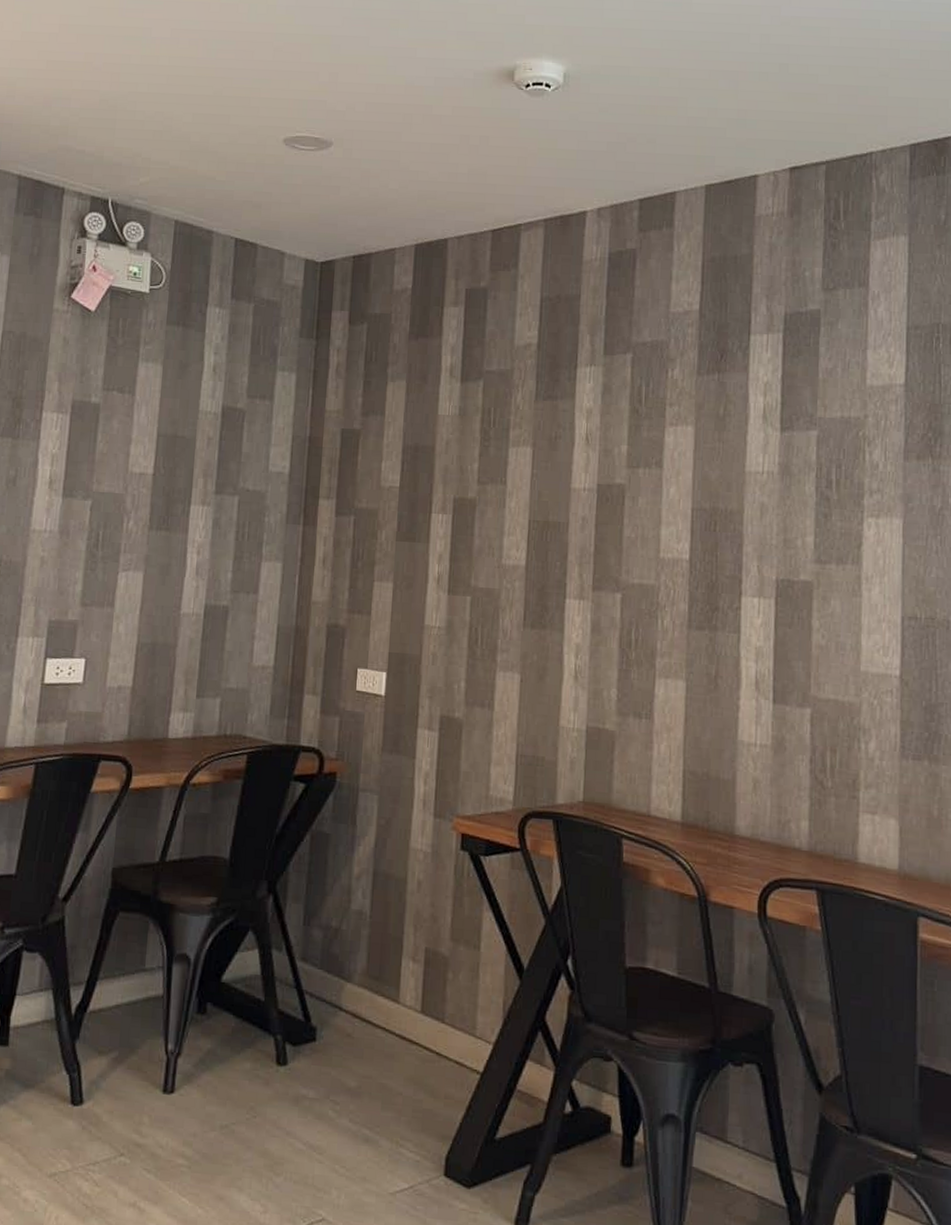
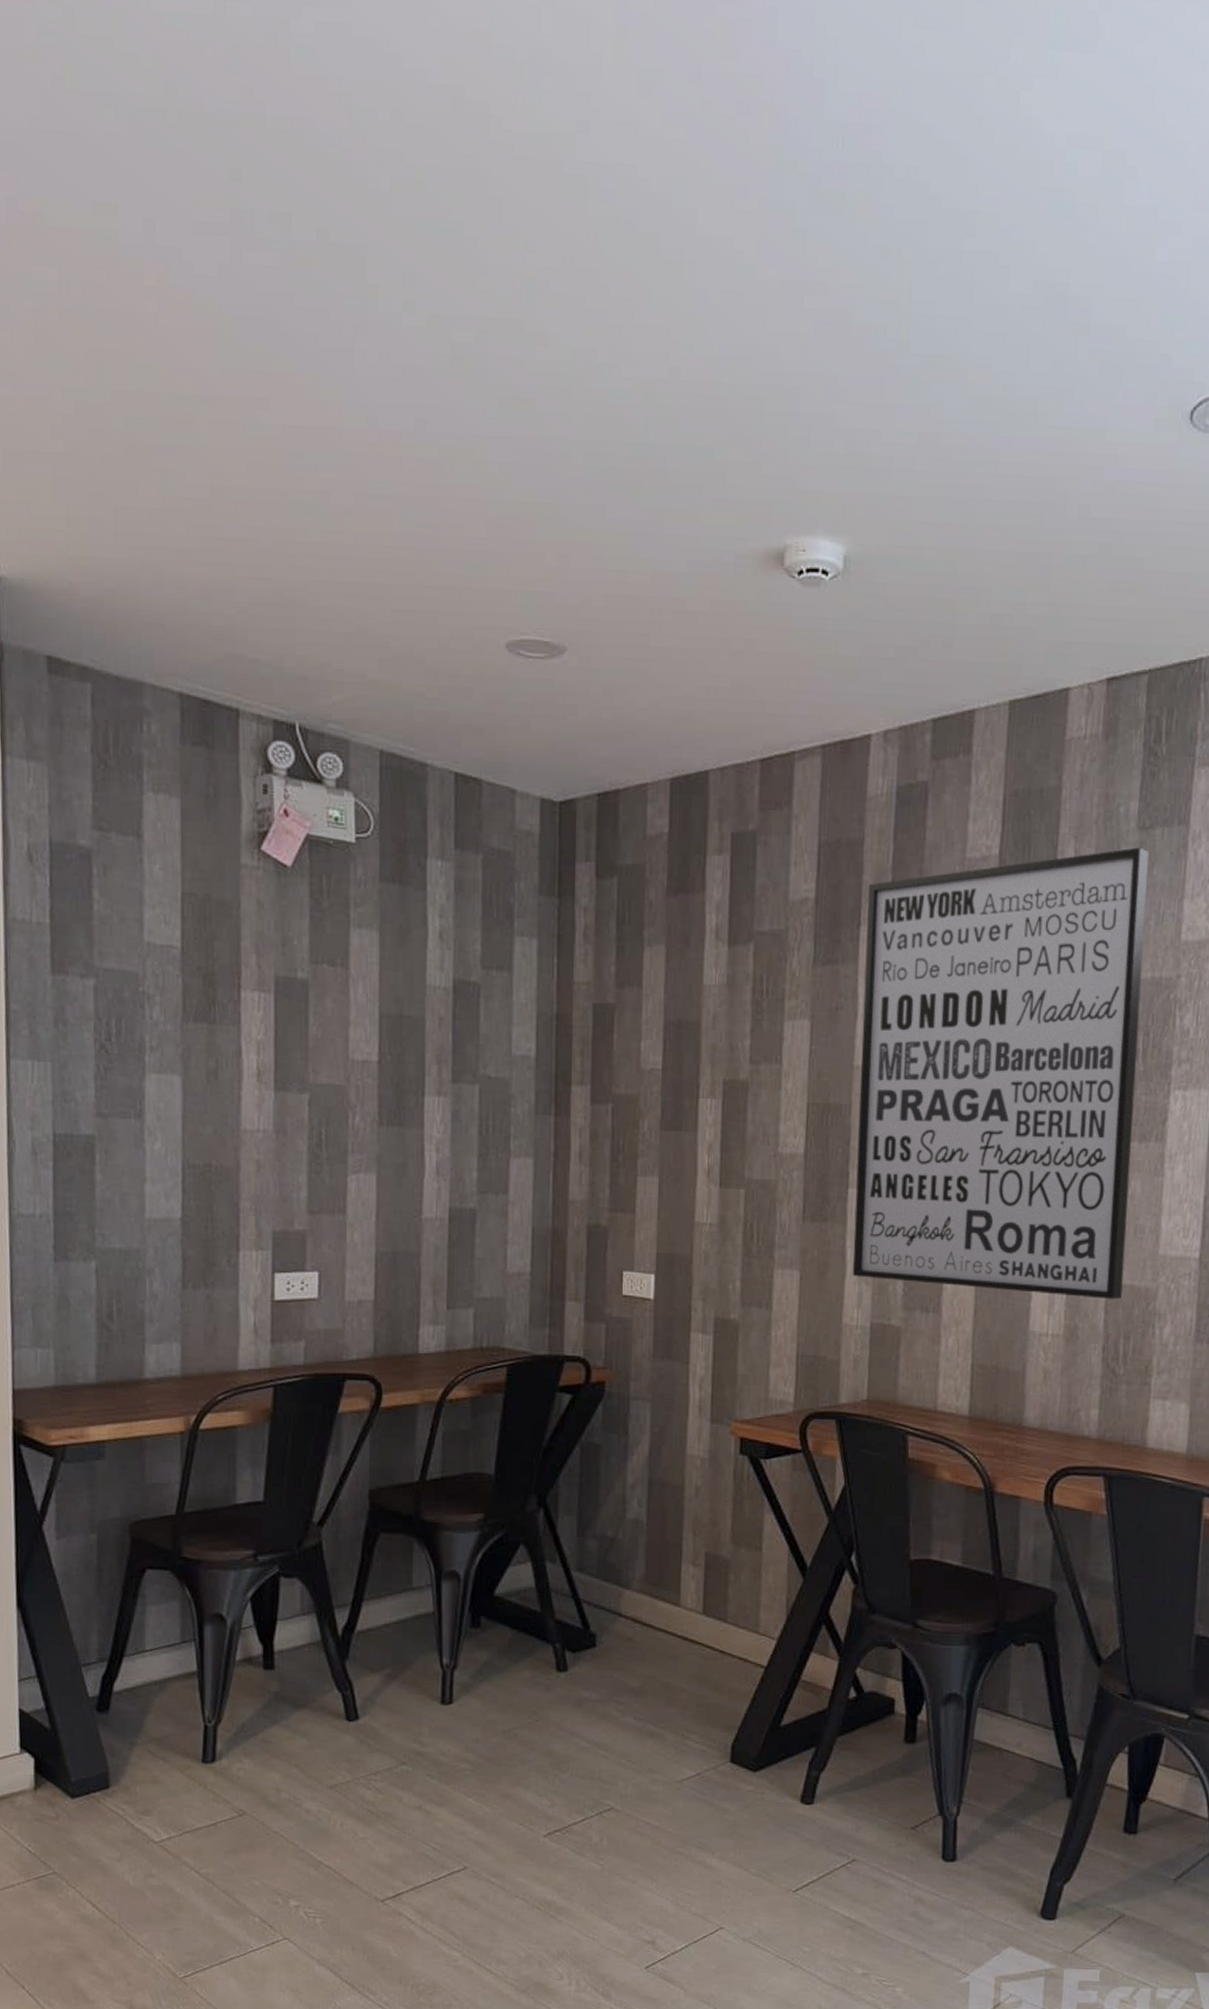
wall art: none [569,305,834,713] -> present [852,847,1149,1300]

